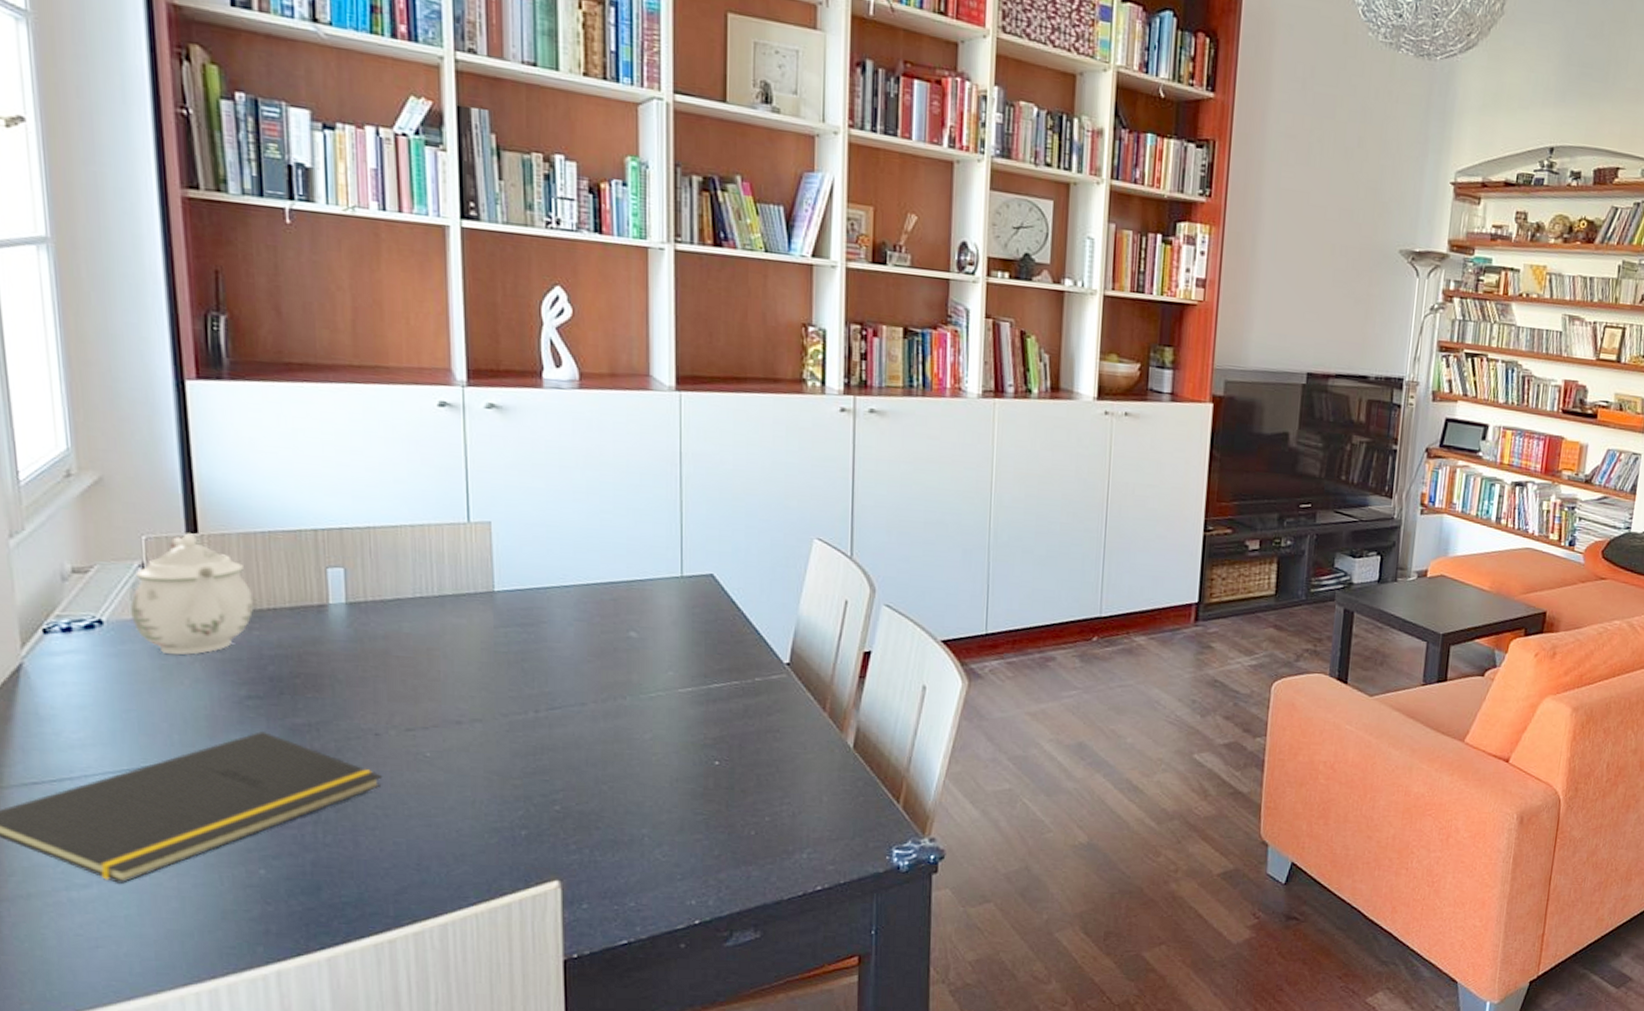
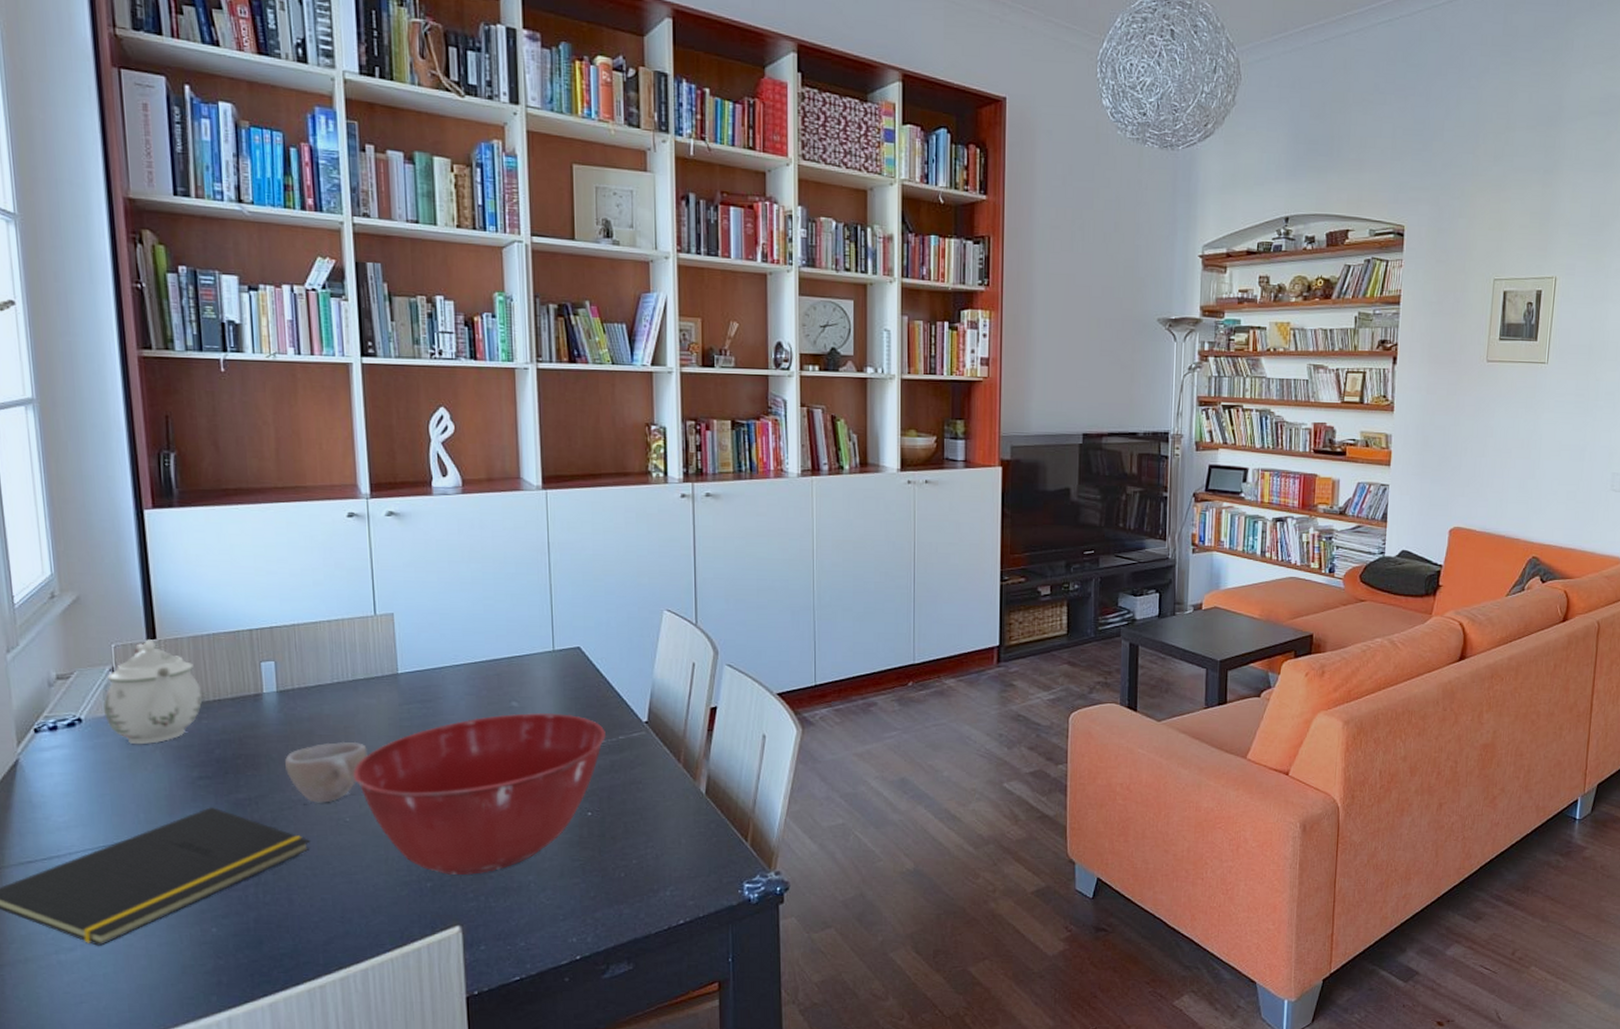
cup: none [354,665,454,734] -> present [285,741,368,803]
mixing bowl: none [436,645,741,825] -> present [353,713,607,876]

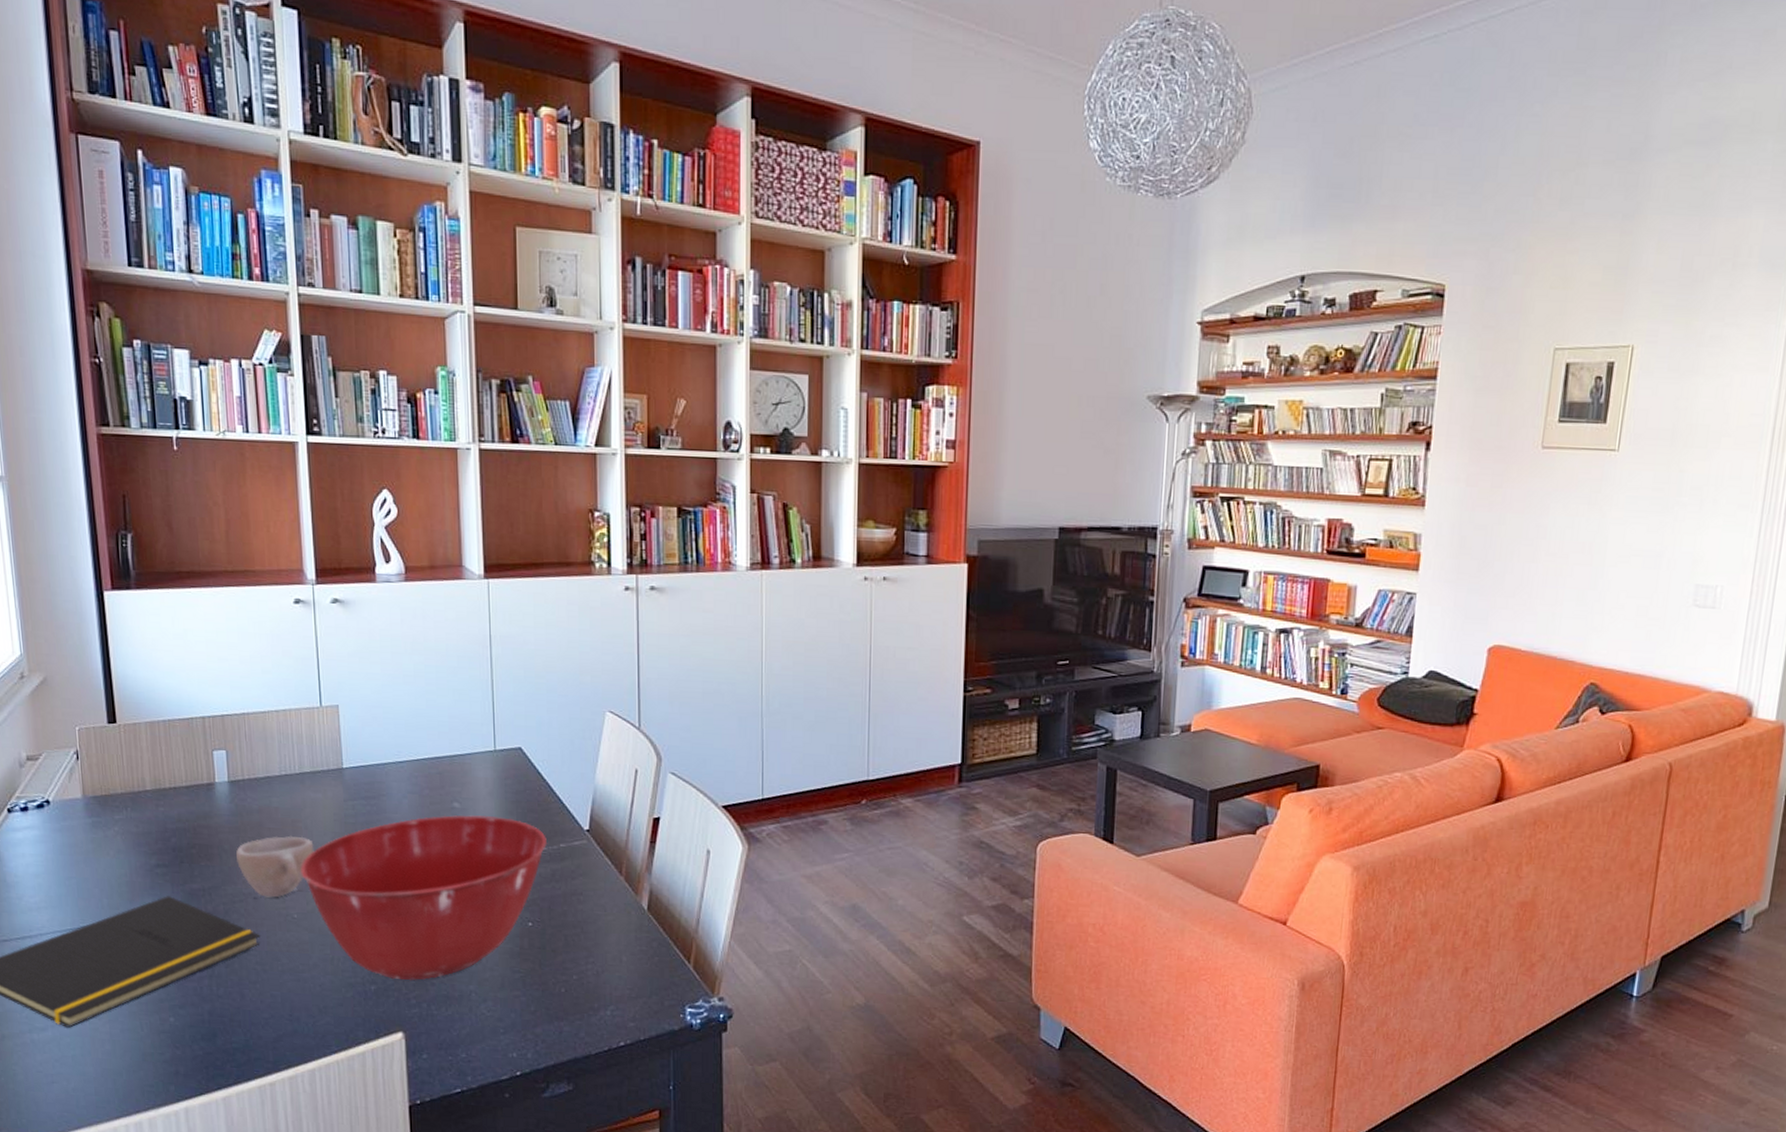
teapot: present [103,639,203,745] -> none [69,723,159,830]

